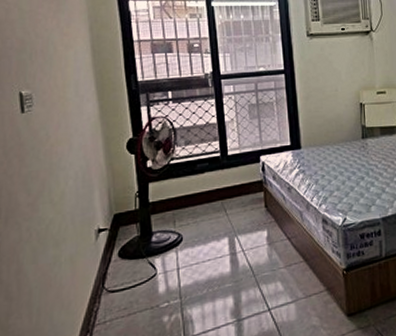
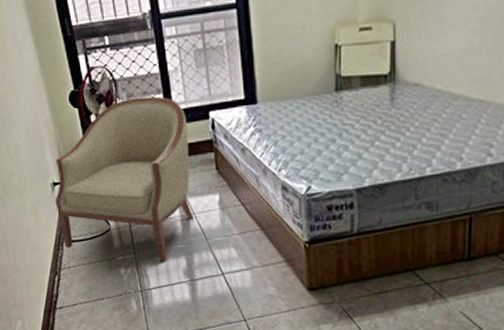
chair: none [97,143,242,304] -> present [54,96,193,262]

